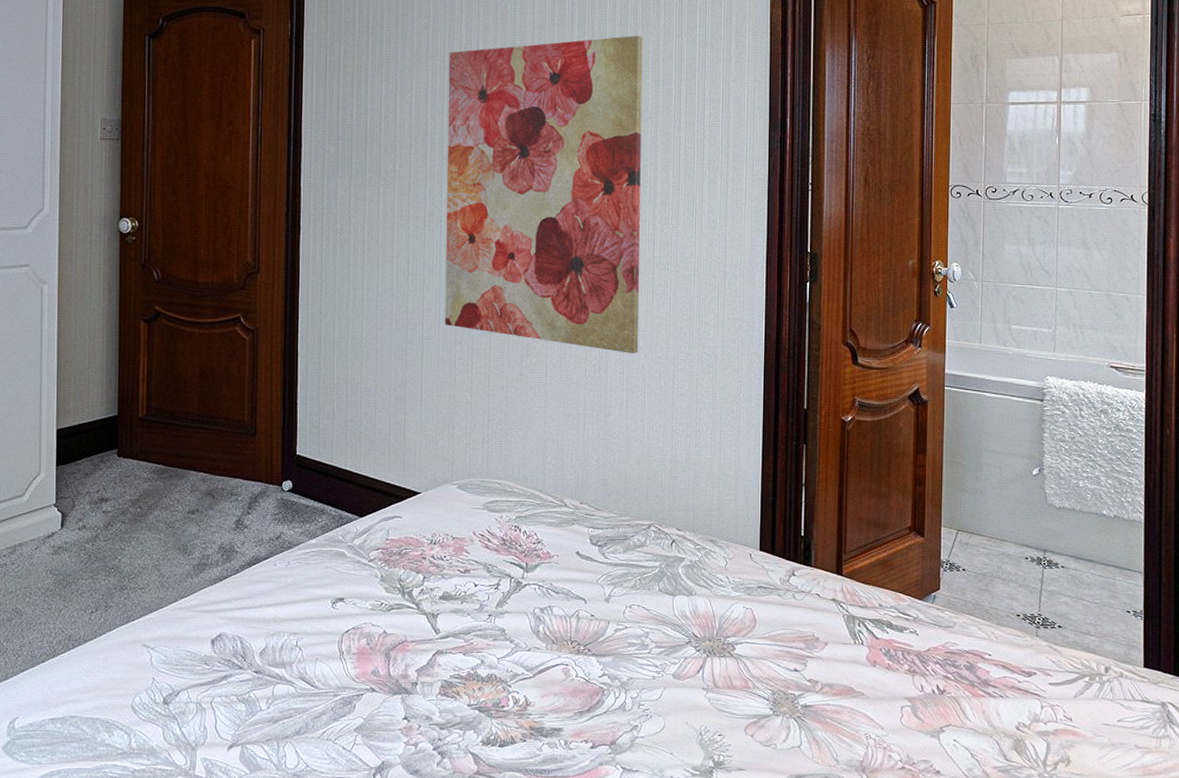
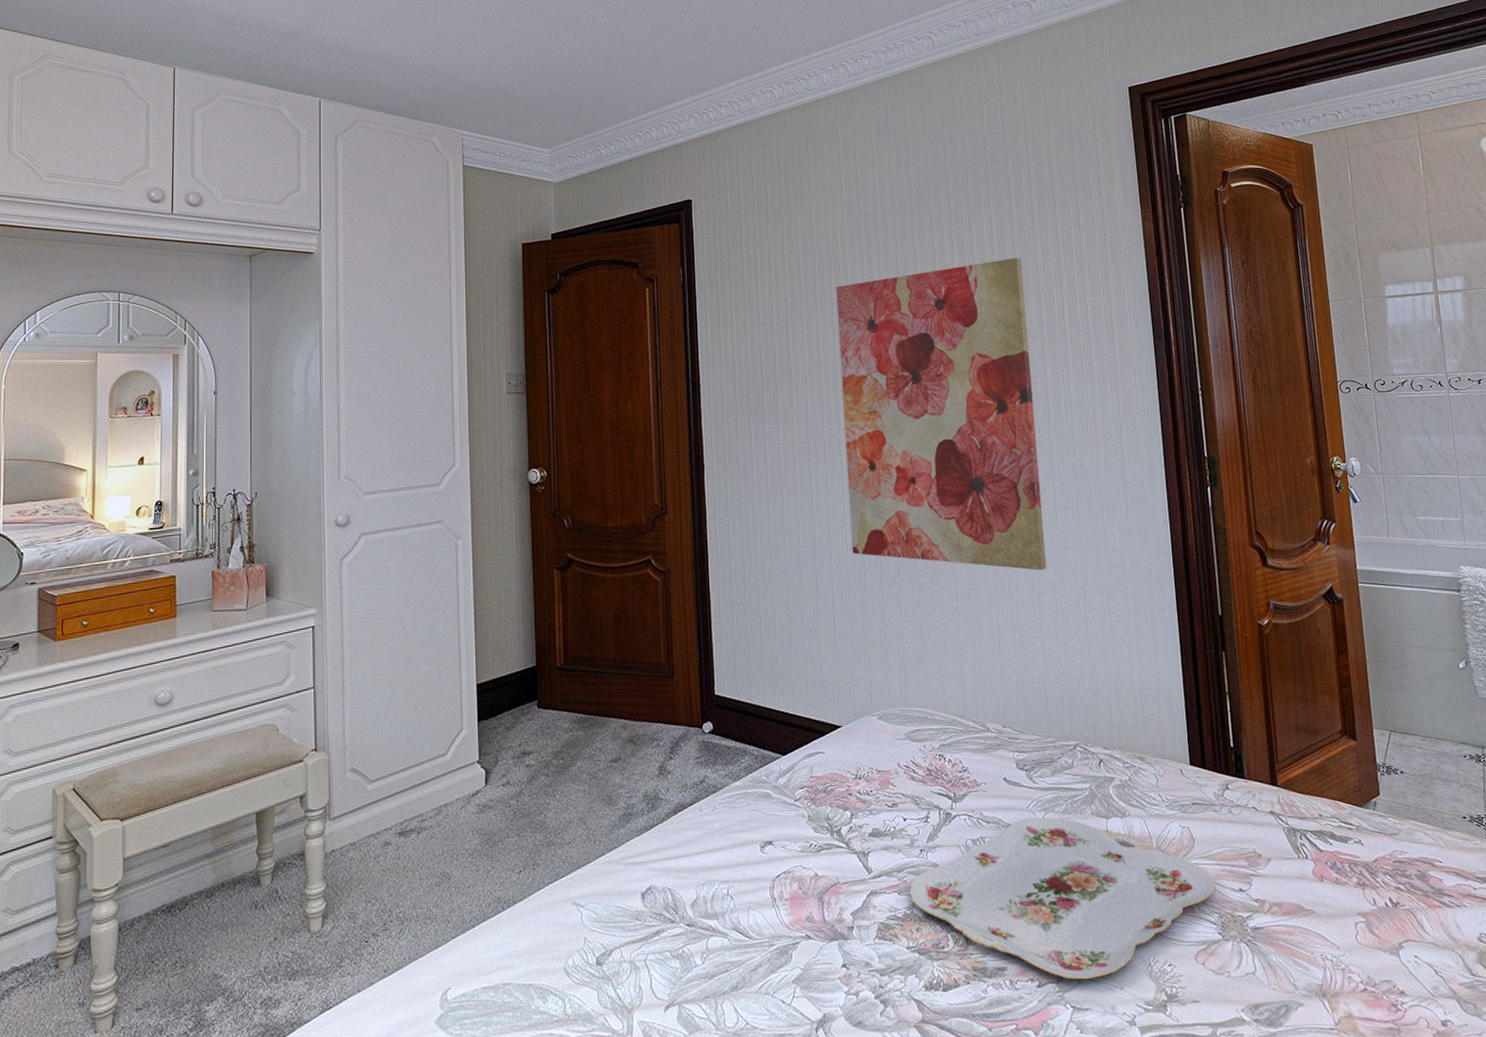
serving tray: none [475,591,772,744] -> present [909,817,1216,980]

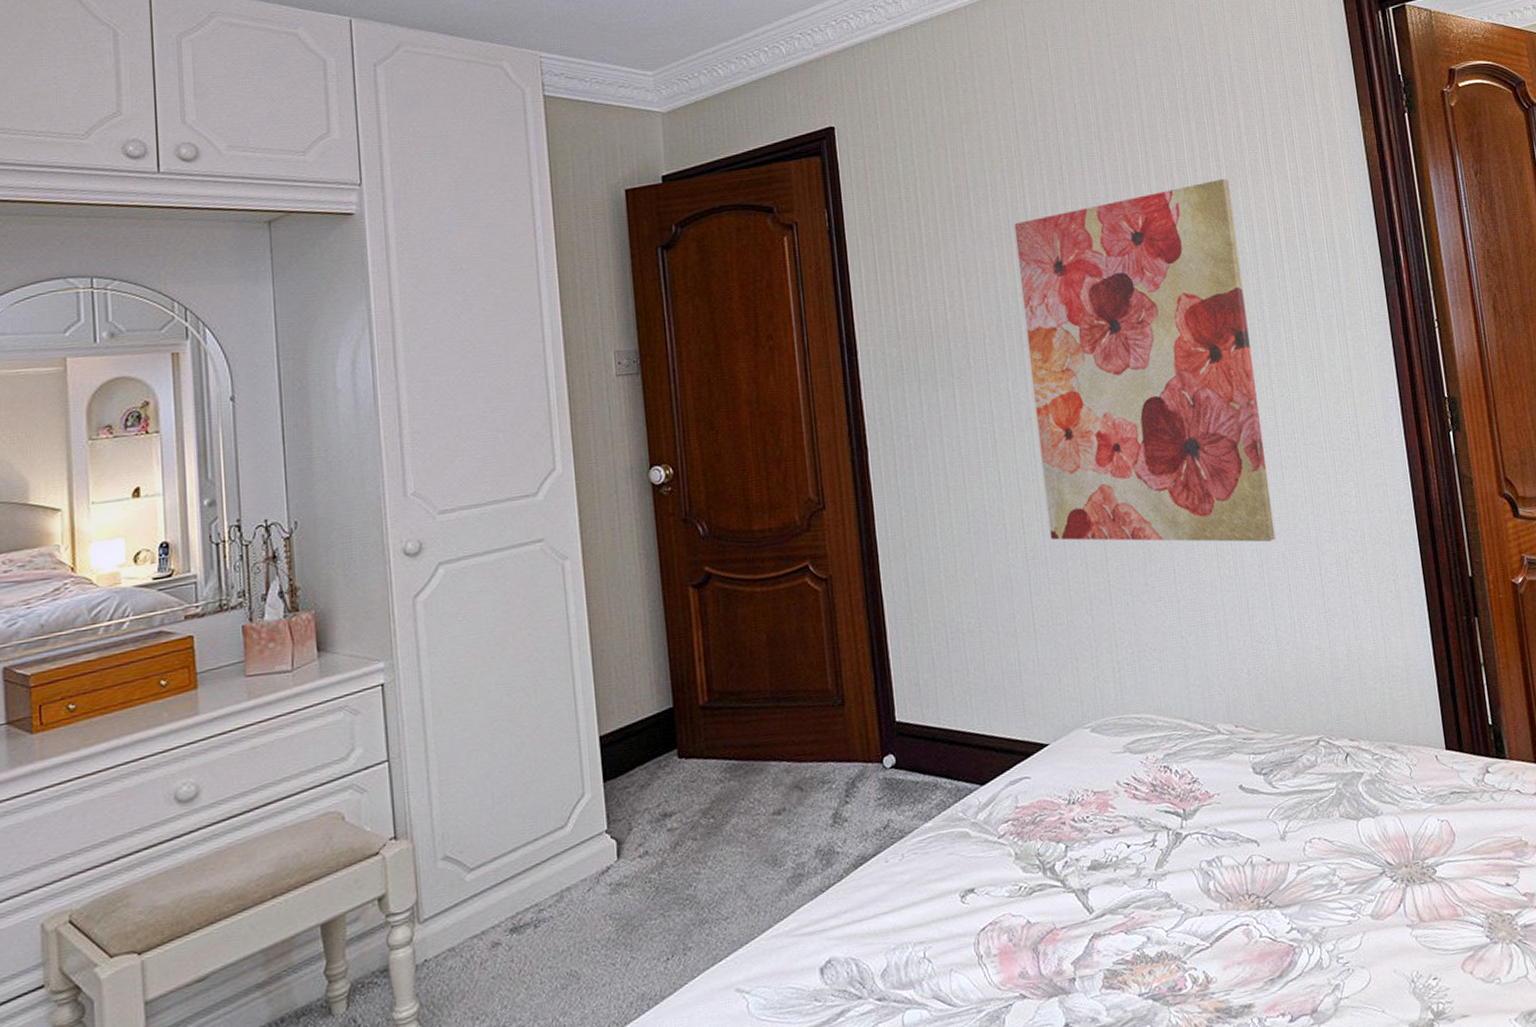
serving tray: present [909,817,1216,980] -> none [1138,825,1481,1009]

